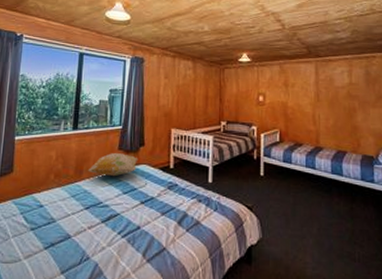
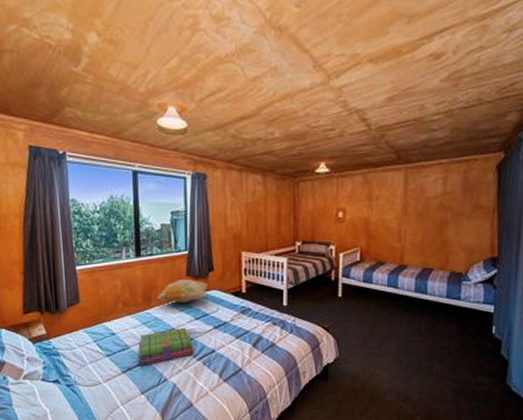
stack of books: none [63,201,120,243] -> present [138,327,194,367]

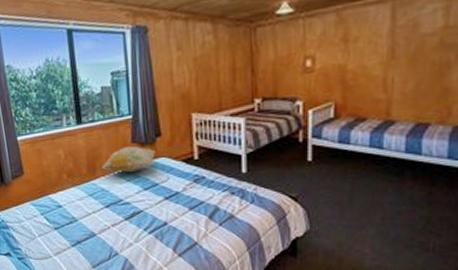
stack of books: present [138,327,194,367] -> none [86,198,145,240]

